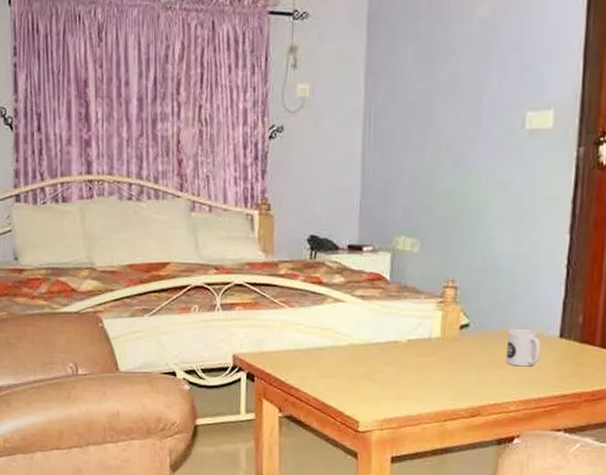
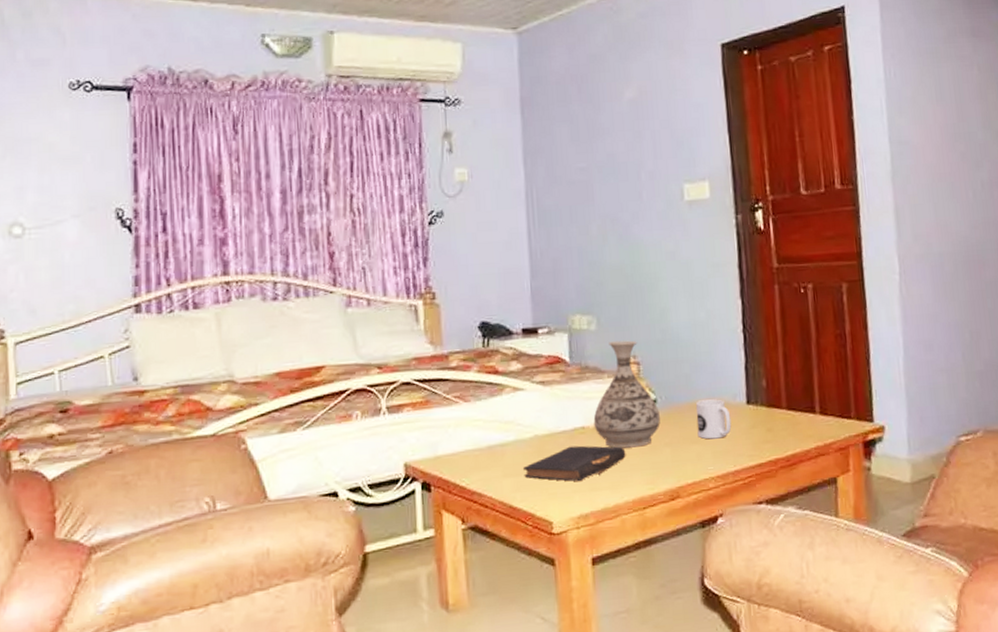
book: none [337,357,434,390] -> present [523,445,626,482]
vase: none [406,265,471,365] -> present [593,340,660,449]

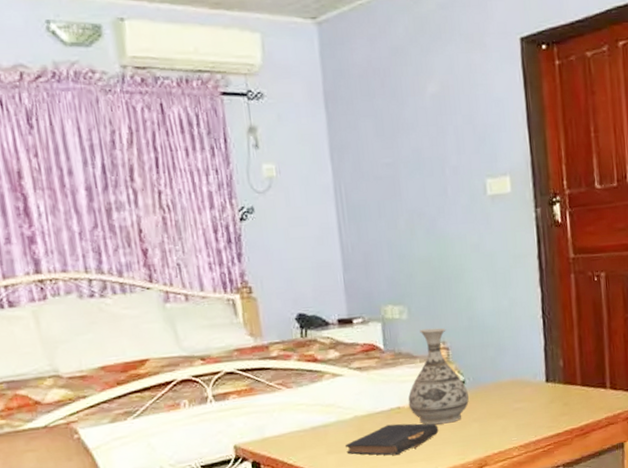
mug: present [696,399,732,440] -> none [500,378,533,414]

